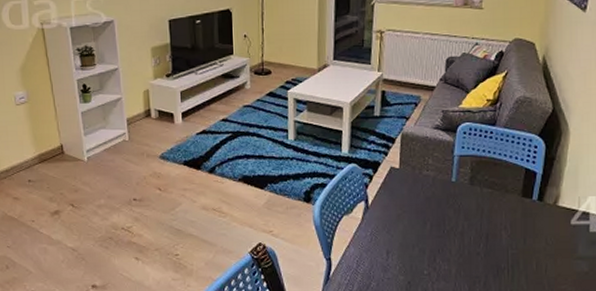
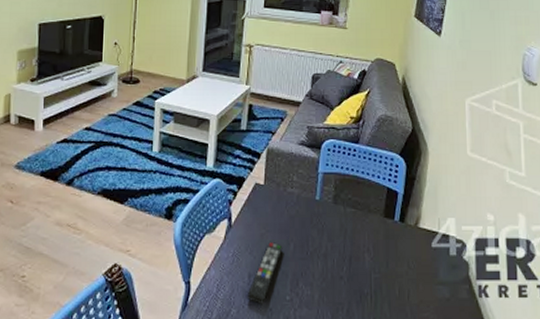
remote control: none [385,221,420,279] -> present [246,241,283,305]

